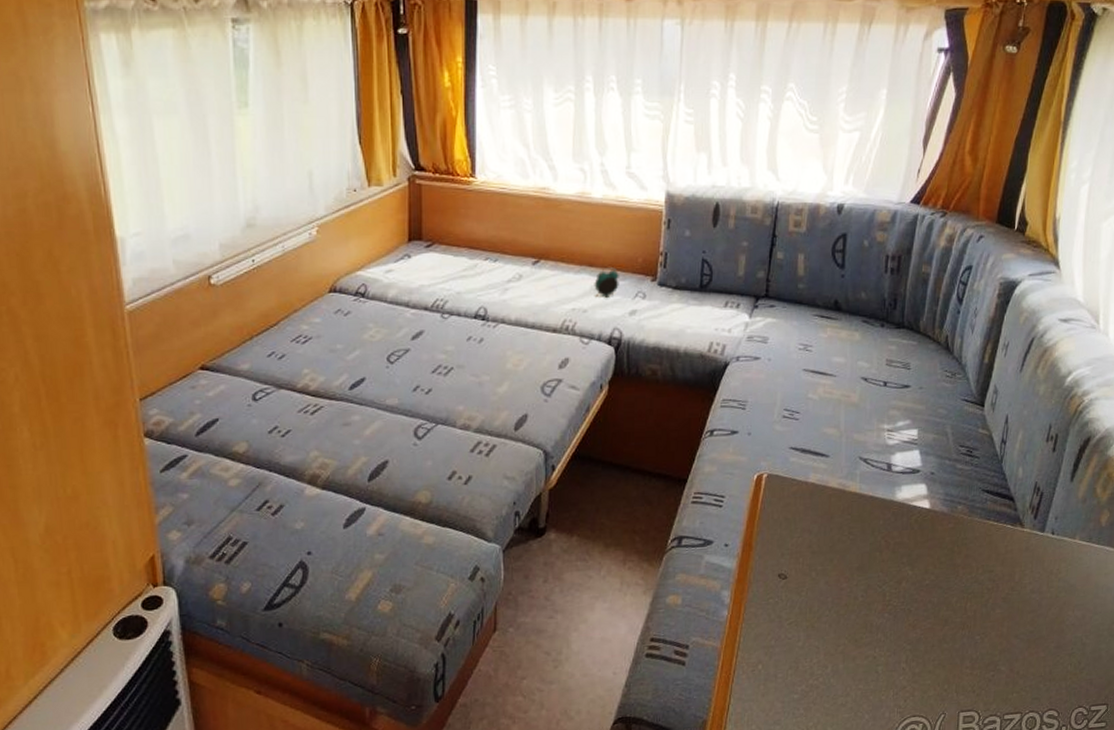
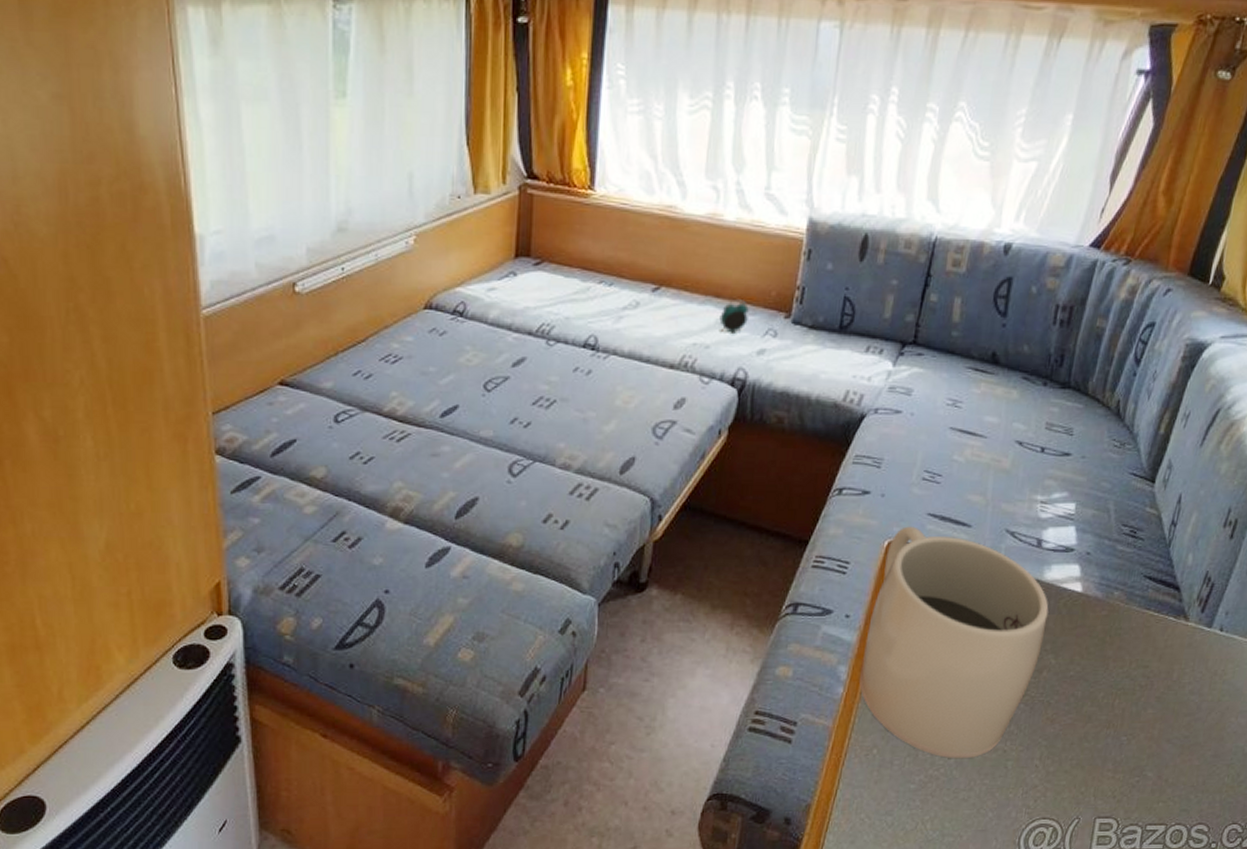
mug: none [742,460,902,668] -> present [859,526,1049,759]

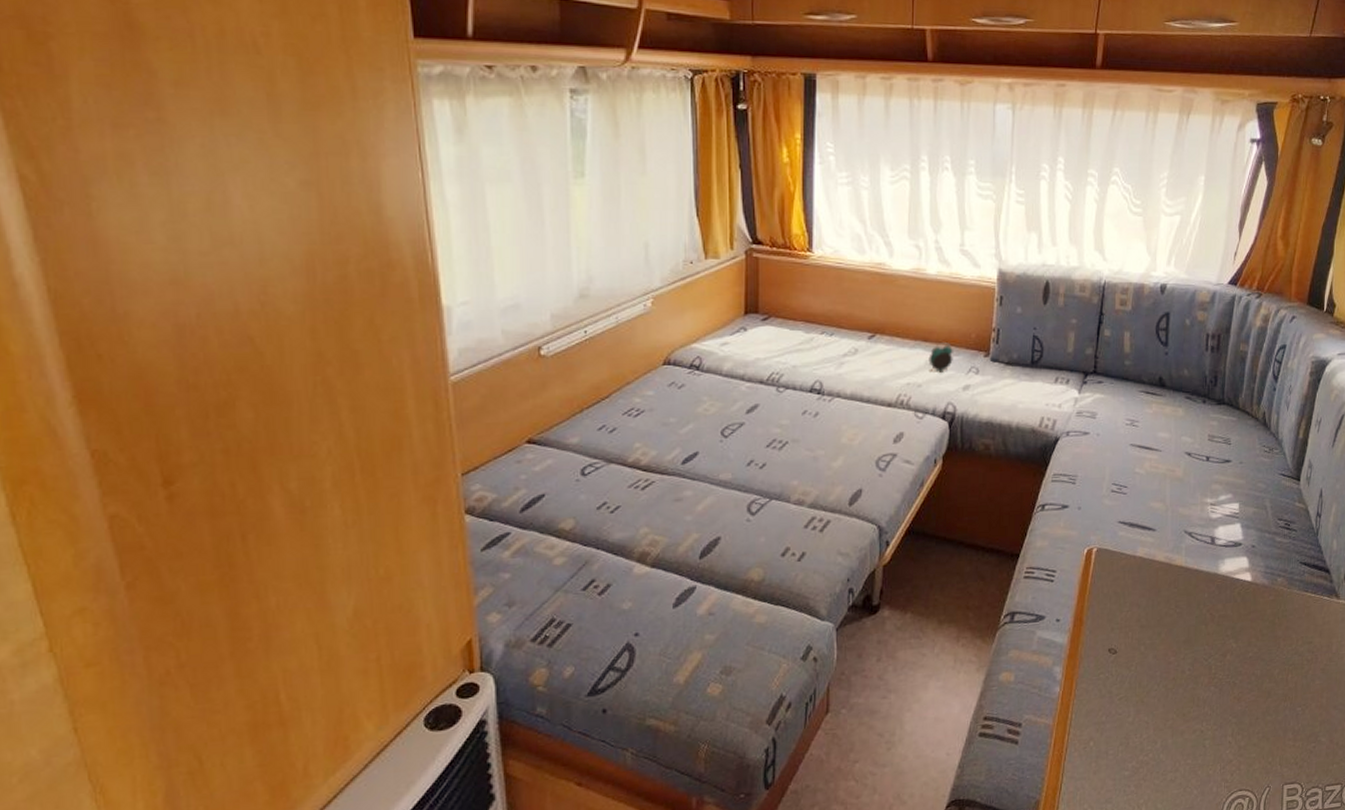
mug: present [859,526,1049,759] -> none [1073,534,1226,744]

